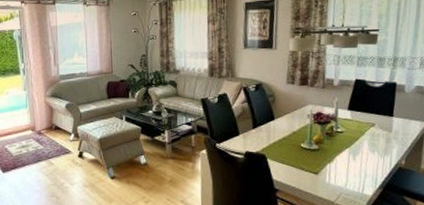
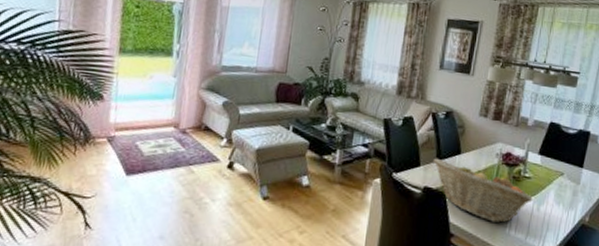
fruit basket: none [250,126,348,175] -> present [433,158,533,223]

